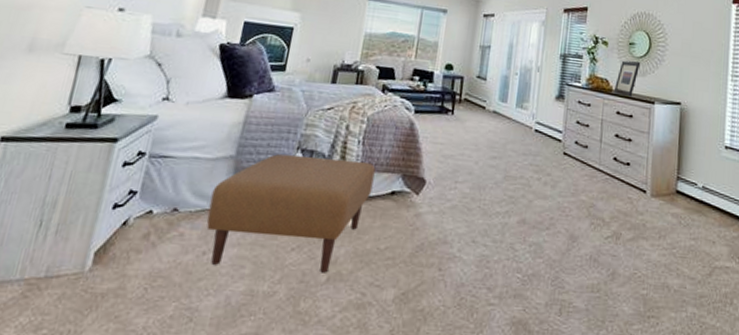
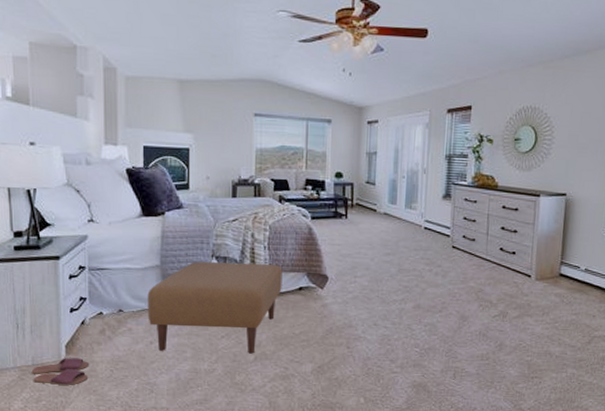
slippers: none [39,269,120,308] -> present [31,358,90,385]
picture frame: present [613,60,641,97] -> none [499,157,526,192]

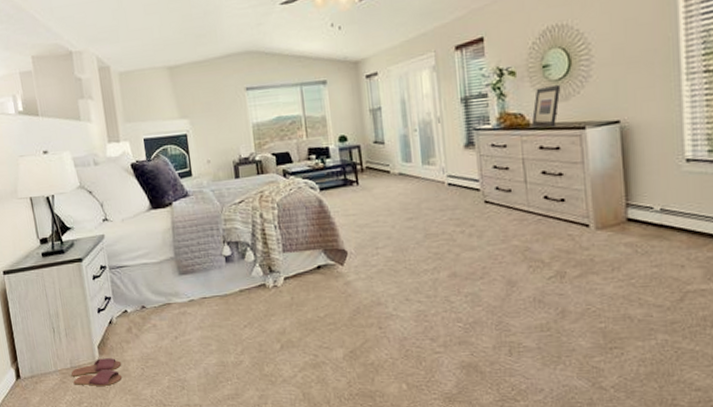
ottoman: present [147,262,283,354] -> none [166,244,300,345]
picture frame: none [499,157,526,192] -> present [531,85,561,128]

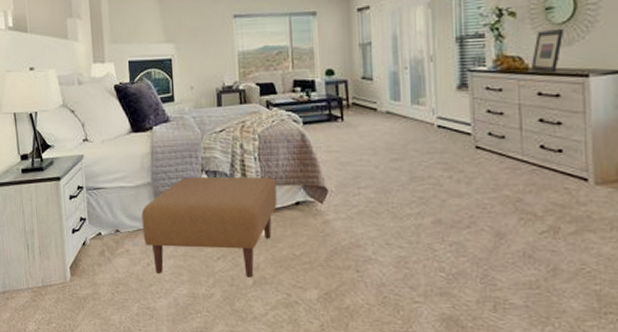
slippers: present [71,358,122,386] -> none [42,279,92,308]
ottoman: none [166,244,300,345] -> present [141,177,277,278]

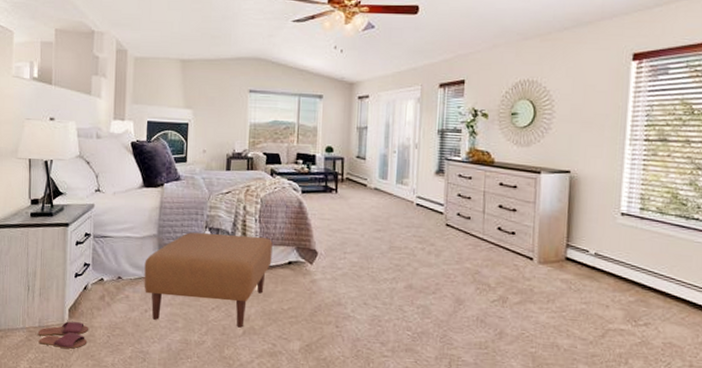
slippers: none [42,279,92,308] -> present [37,321,89,349]
picture frame: present [530,29,564,73] -> none [495,131,525,168]

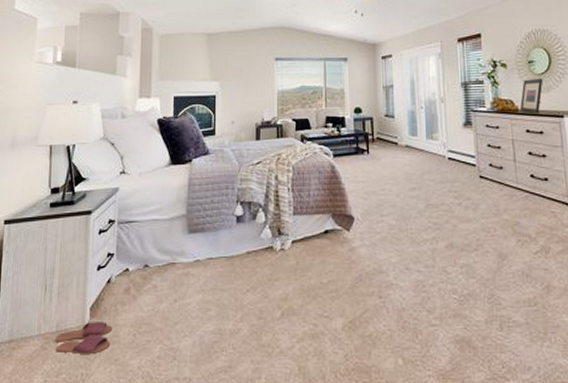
ottoman: present [144,232,273,328] -> none [173,207,307,310]
picture frame: none [495,131,525,168] -> present [519,79,543,114]

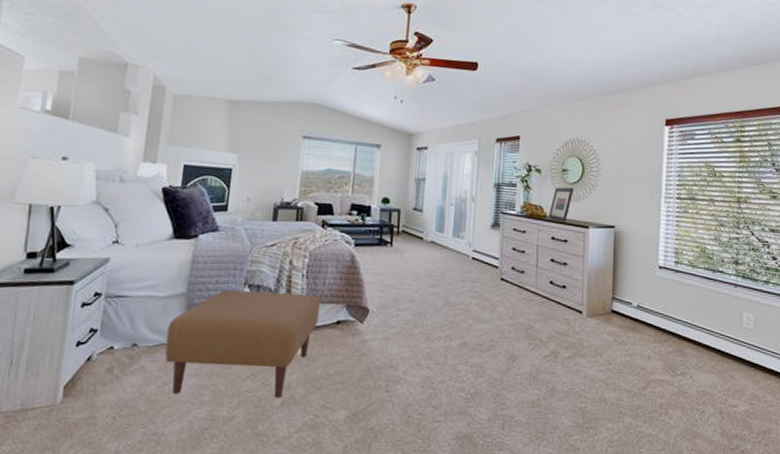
slippers: present [54,322,113,354] -> none [18,401,89,436]
ottoman: none [173,207,307,310] -> present [164,290,320,398]

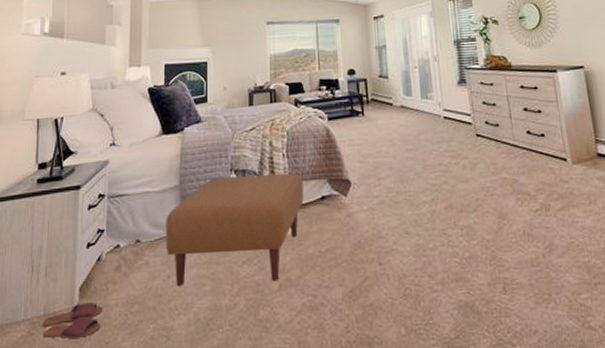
slippers: none [18,401,89,436] -> present [42,302,103,338]
picture frame: present [548,187,574,223] -> none [513,34,535,70]

